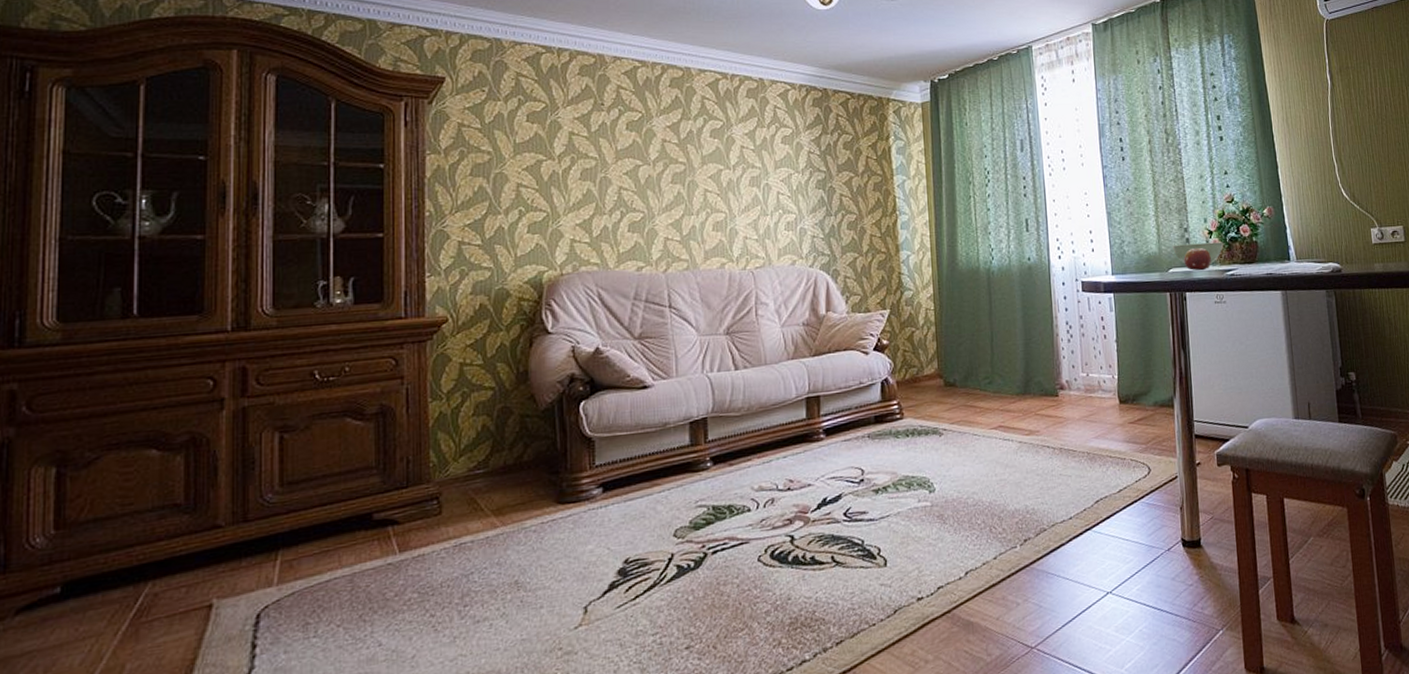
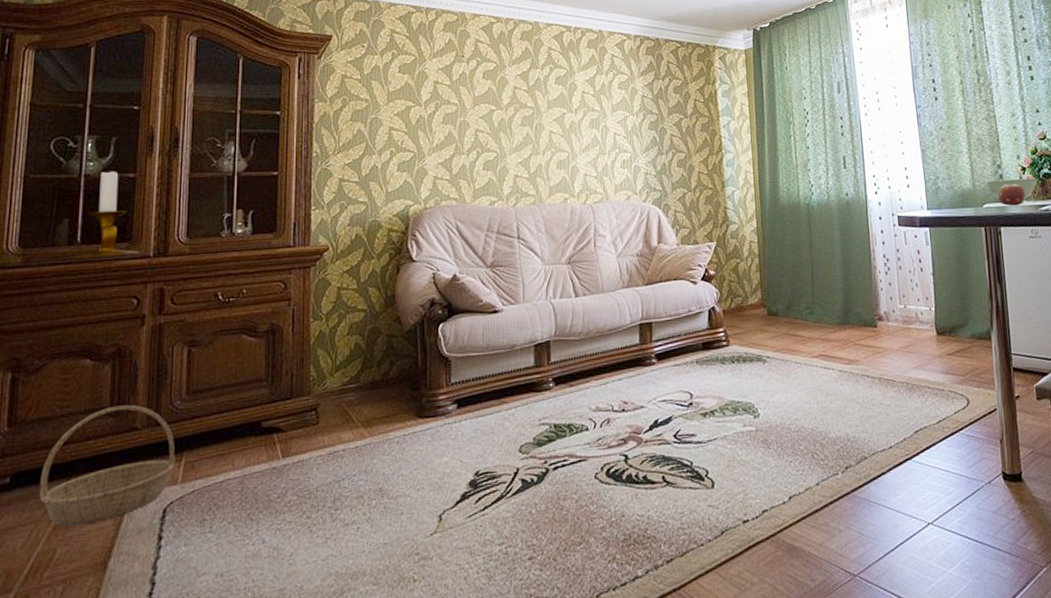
basket: none [99,499,269,639] -> present [39,404,176,527]
candlestick: none [126,231,214,335] -> present [71,171,140,259]

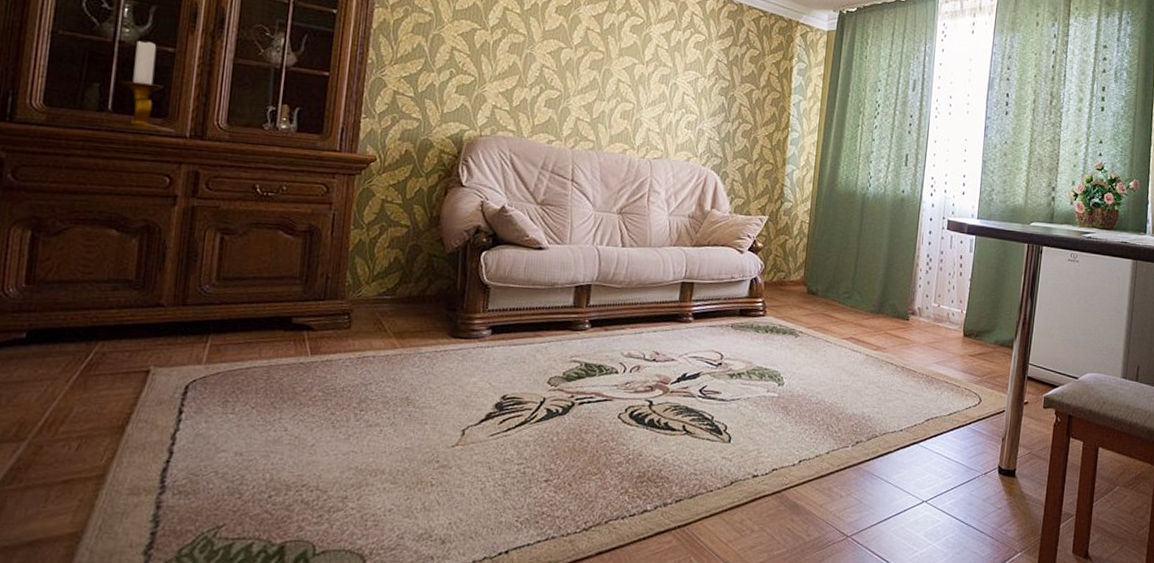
basket: present [39,404,176,527] -> none [56,280,202,389]
bowl: present [985,178,1037,205] -> none [1037,201,1087,229]
fruit: present [997,183,1025,206] -> none [1046,206,1073,229]

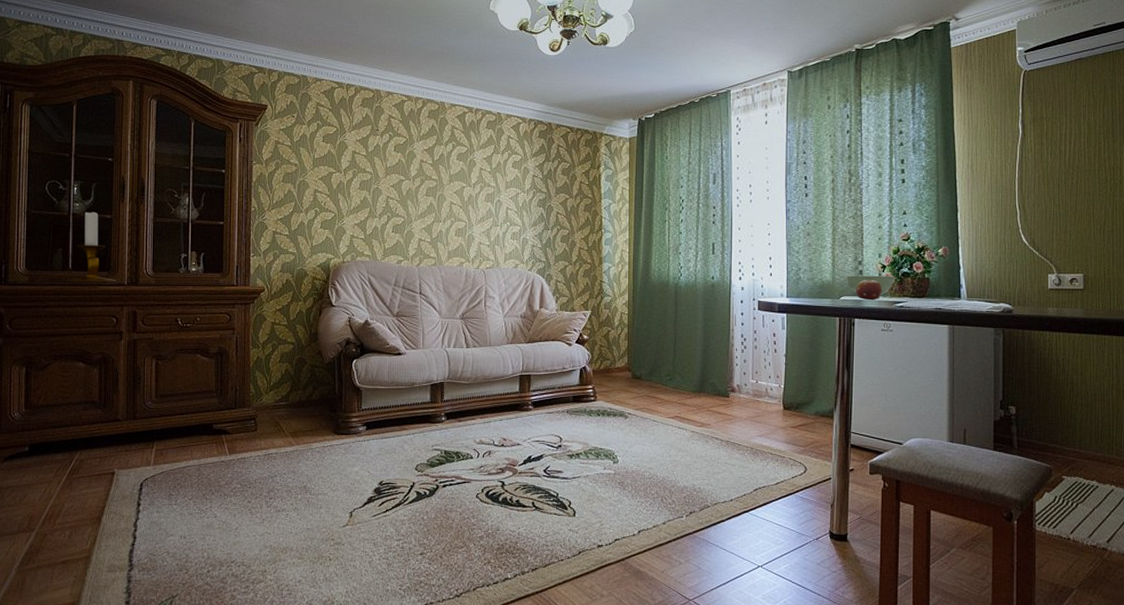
bowl: none [1037,201,1087,229] -> present [845,275,896,300]
fruit: none [1046,206,1073,229] -> present [855,279,882,301]

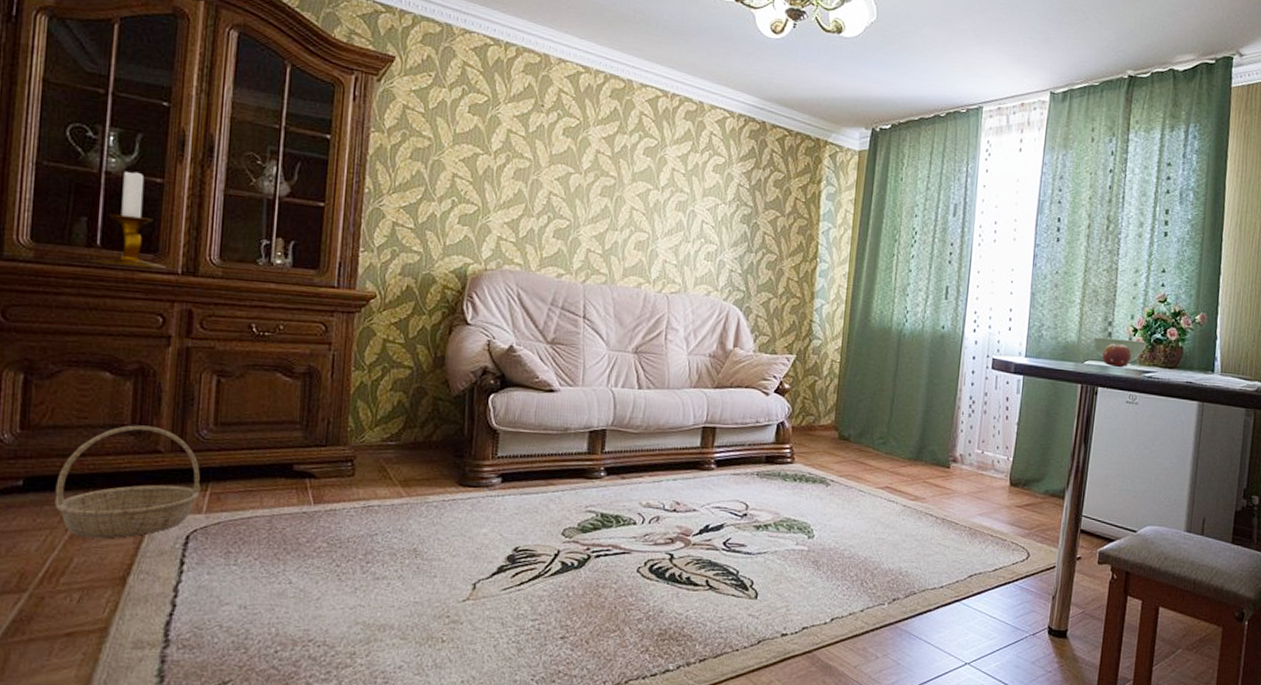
basket: none [50,401,149,488] -> present [54,425,201,539]

